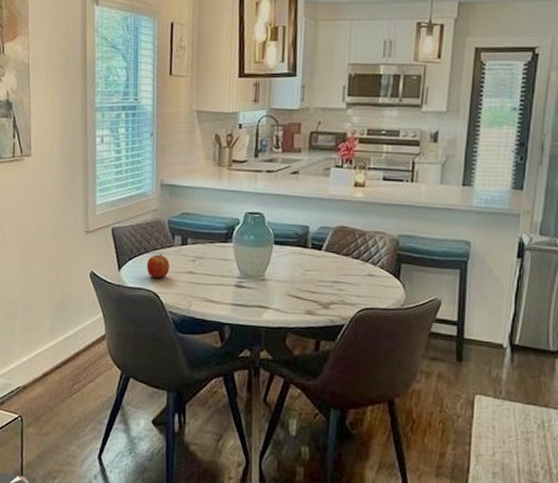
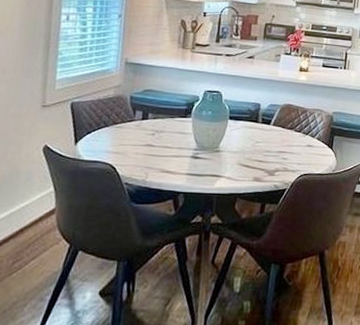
apple: present [146,254,170,279] -> none [104,128,129,152]

